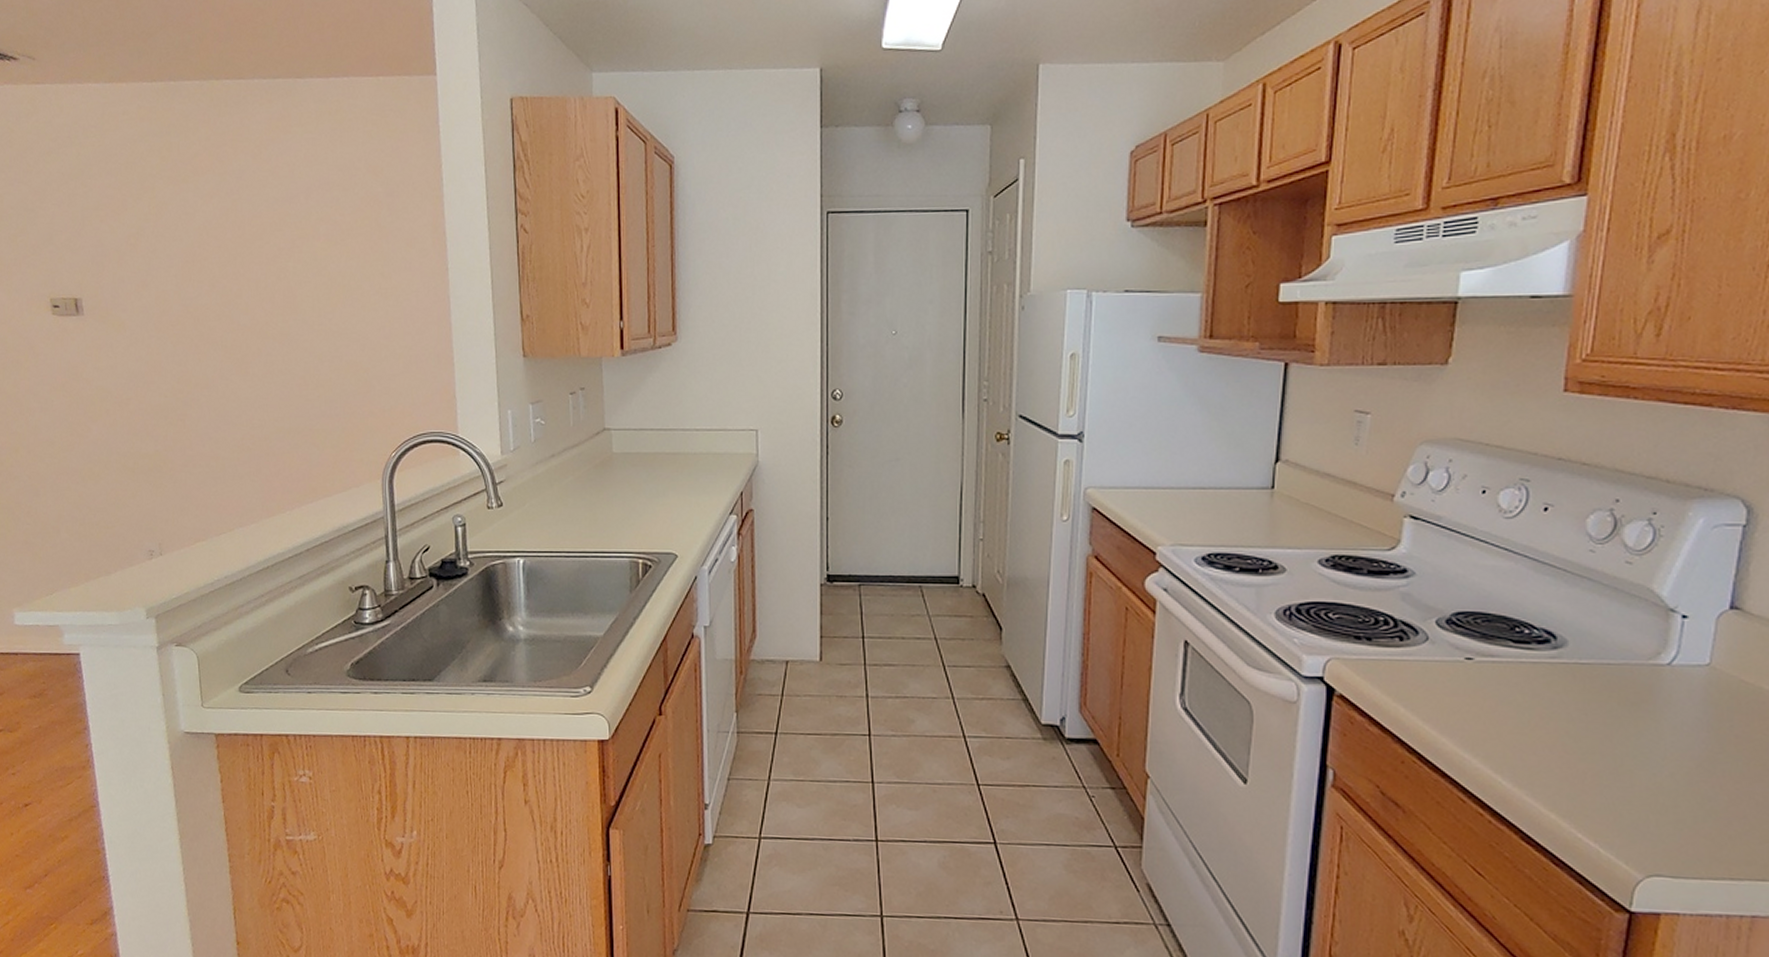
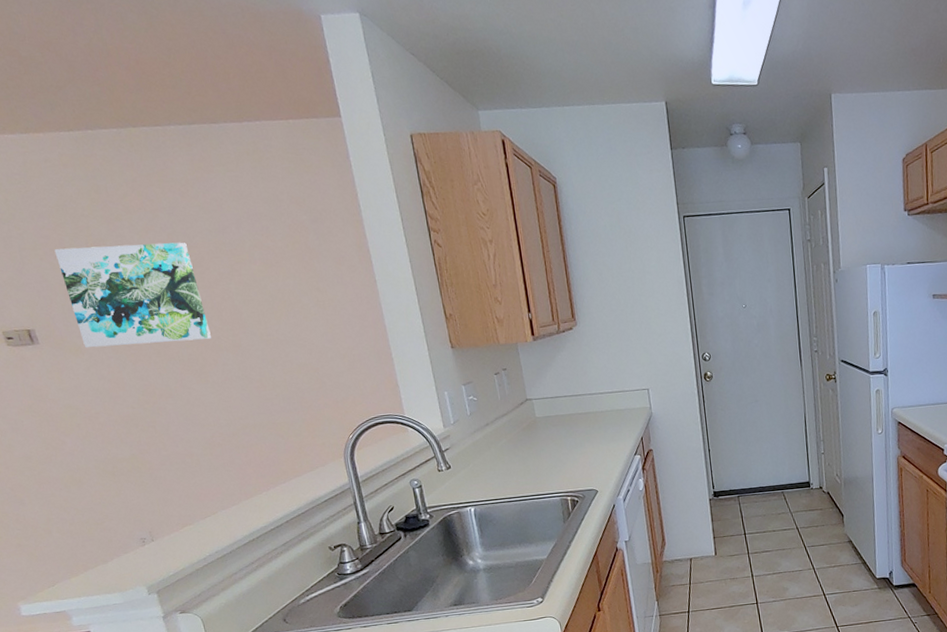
wall art: none [116,210,259,324] -> present [54,242,211,348]

